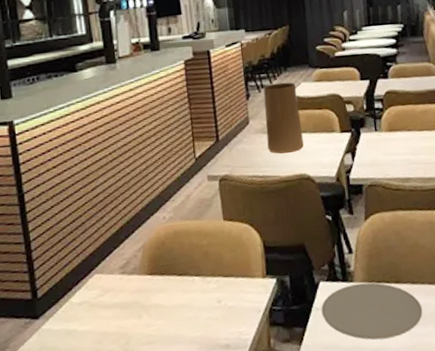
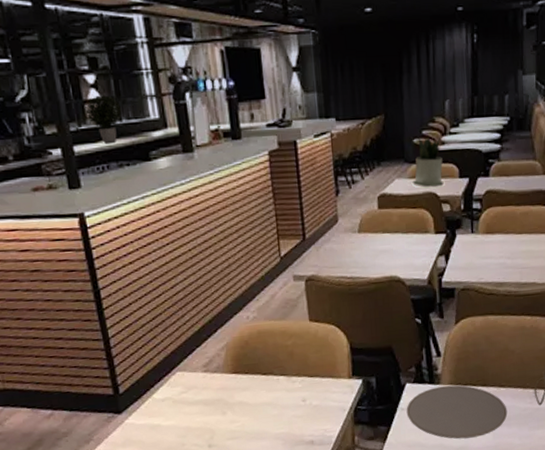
potted plant: none [20,15,52,58] -> present [85,95,122,144]
vase: present [263,82,304,154] -> none [354,178,395,255]
planter: none [317,44,347,90] -> present [412,136,444,188]

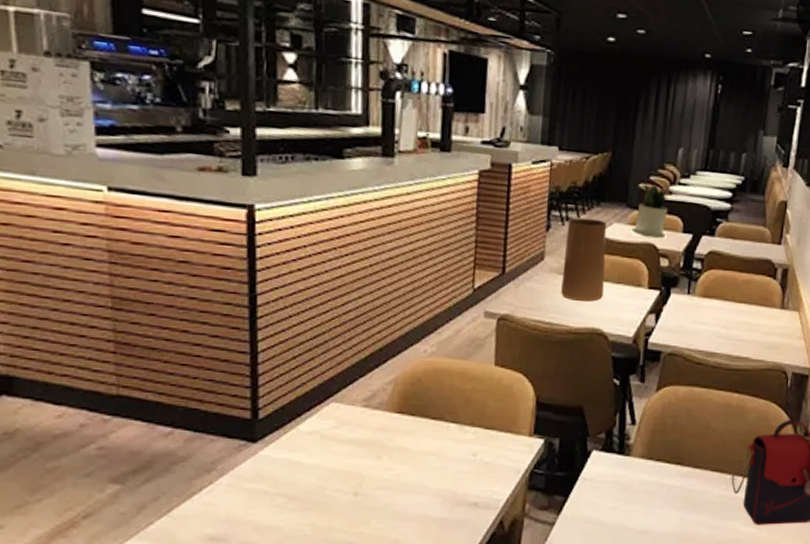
potted plant: present [85,95,122,144] -> none [278,77,319,134]
vase: none [354,178,395,255] -> present [561,217,607,302]
plate: present [406,385,508,439] -> none [588,459,700,521]

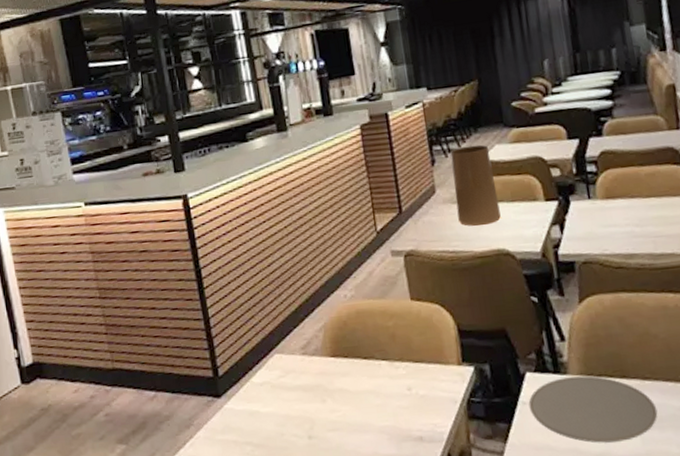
plate: none [588,459,700,521] -> present [528,376,658,443]
planter: present [631,183,669,239] -> none [514,98,551,153]

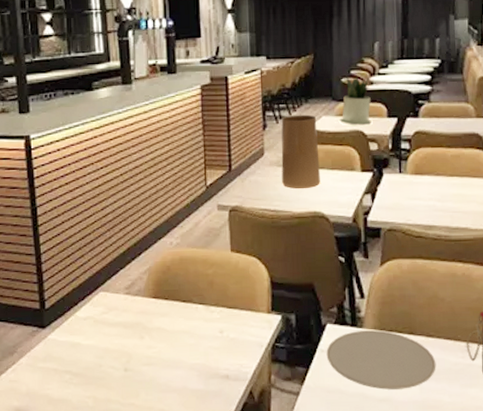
planter: none [514,98,551,153] -> present [339,76,372,126]

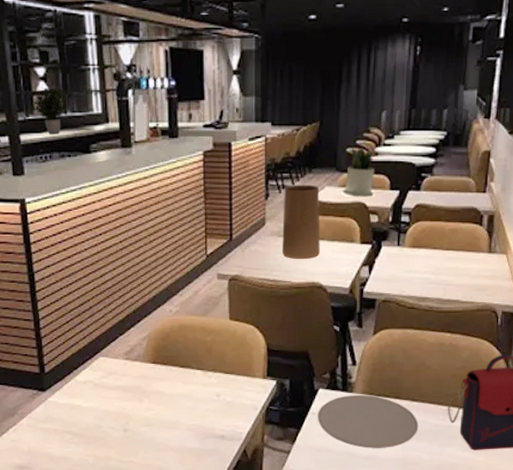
potted plant: none [40,31,71,75] -> present [34,88,67,135]

